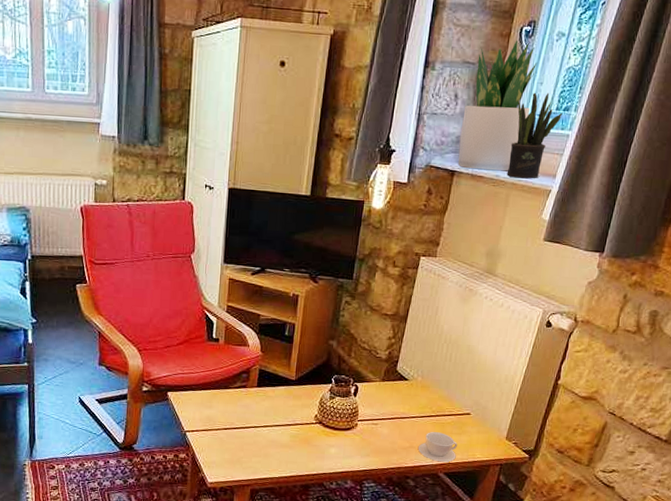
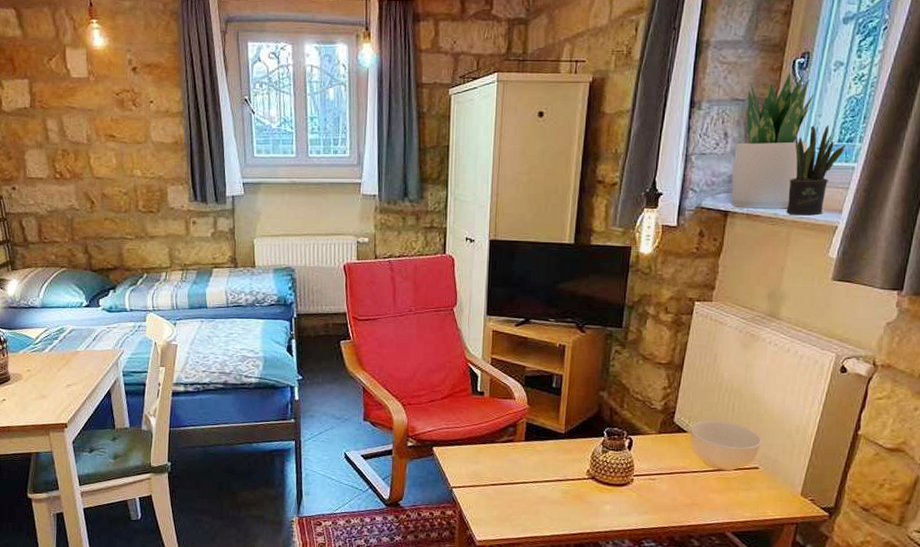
bowl: none [410,369,475,417] -> present [689,420,763,472]
teacup: present [418,432,457,463] -> none [701,488,745,521]

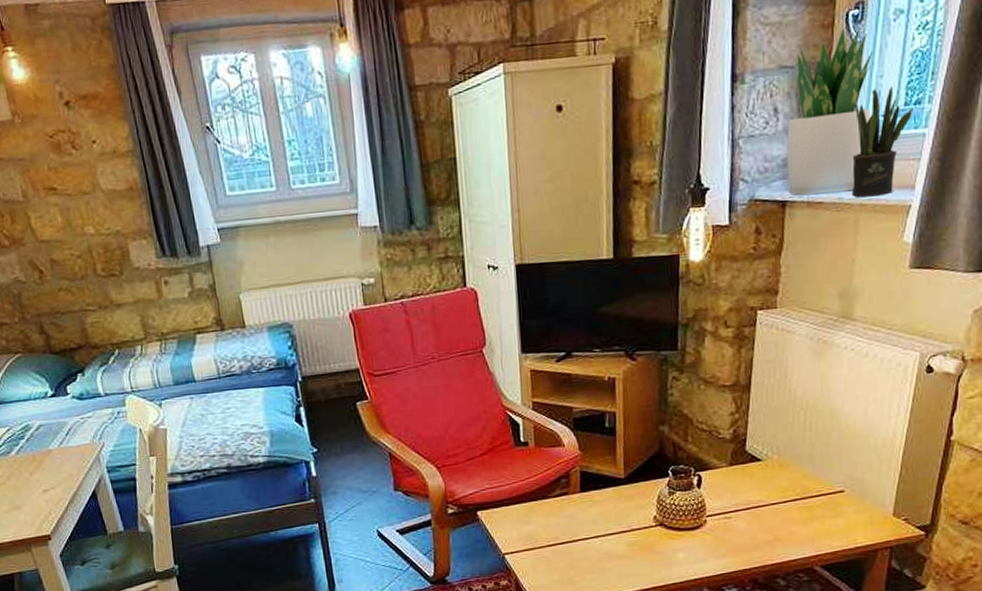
bowl: present [689,420,763,472] -> none [764,443,846,500]

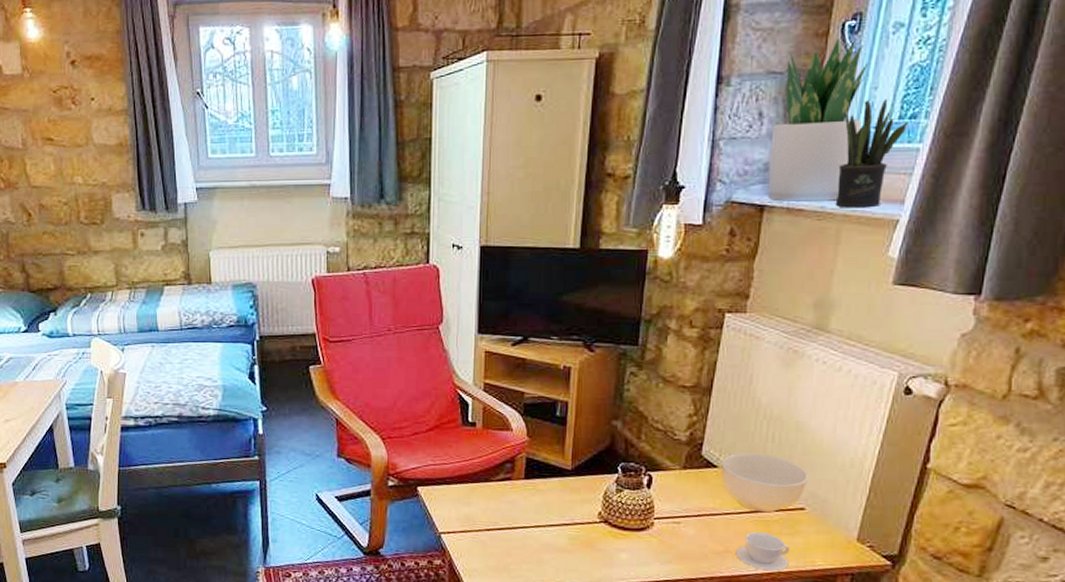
bowl: none [764,443,846,500] -> present [720,452,809,513]
teacup: none [784,518,833,554] -> present [735,532,789,571]

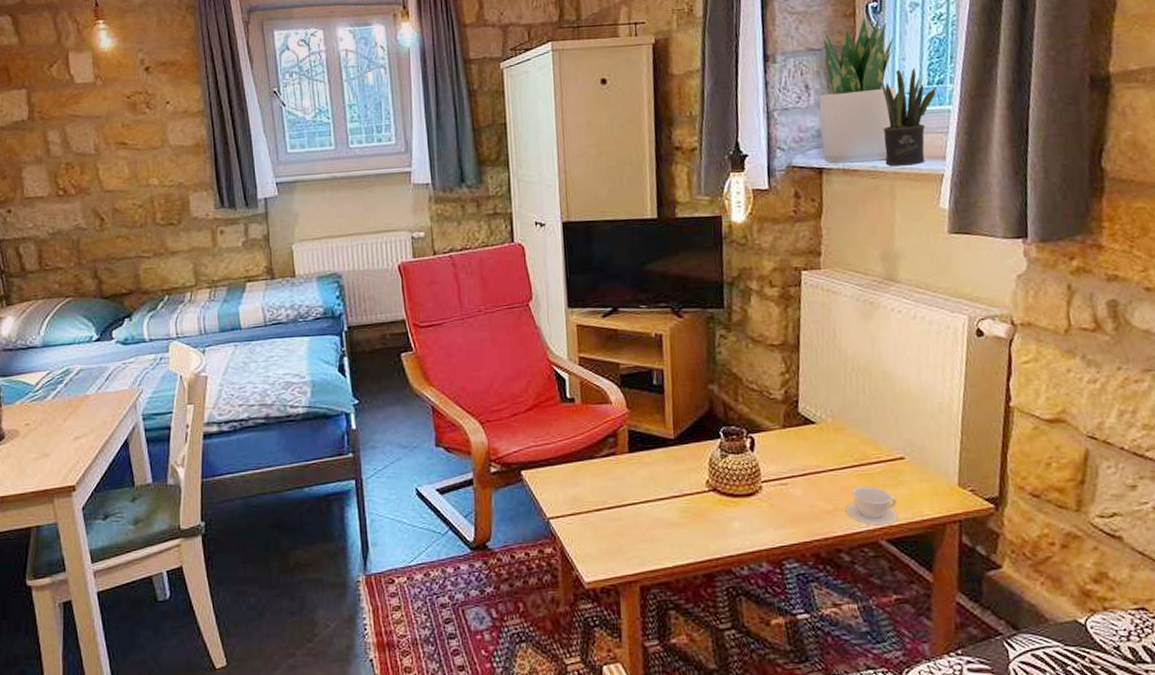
bowl: present [720,452,809,513] -> none [818,405,904,466]

